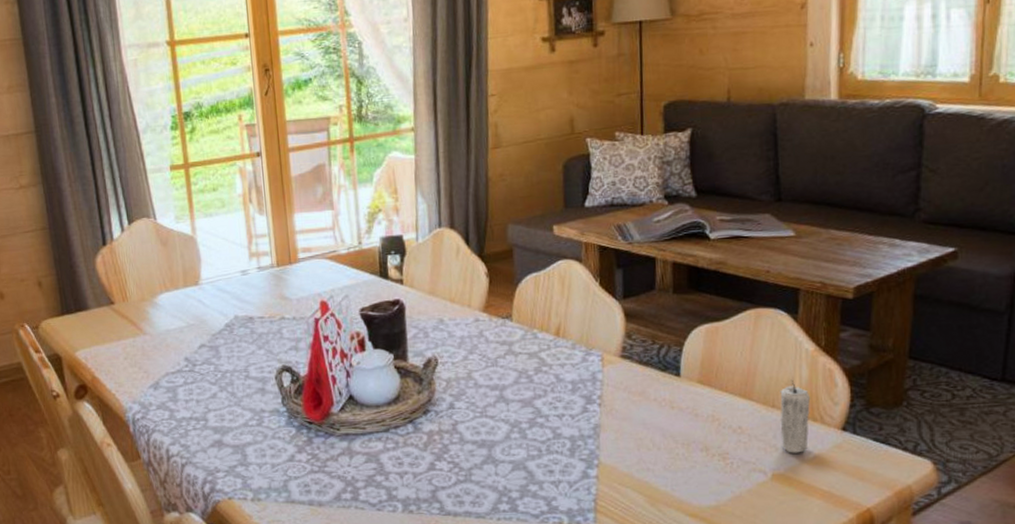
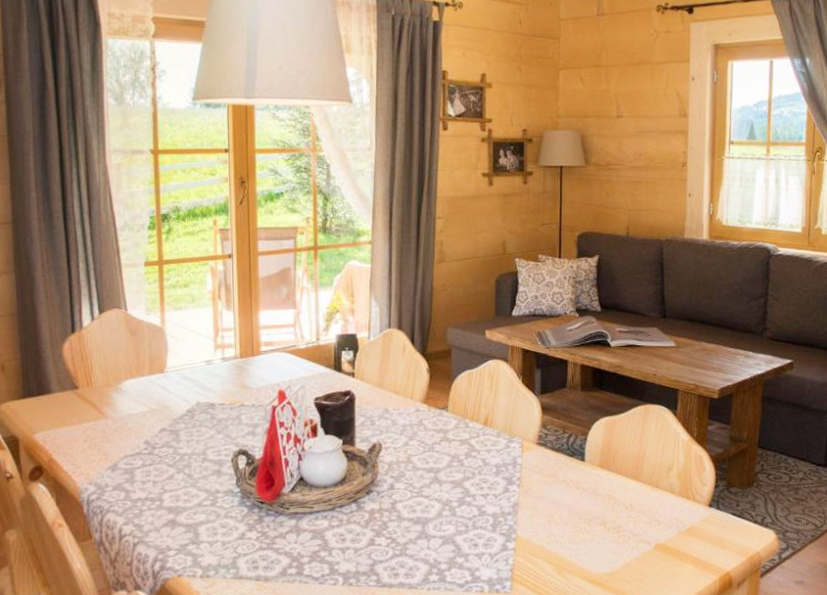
candle: present [780,379,811,453] -> none [662,464,686,526]

